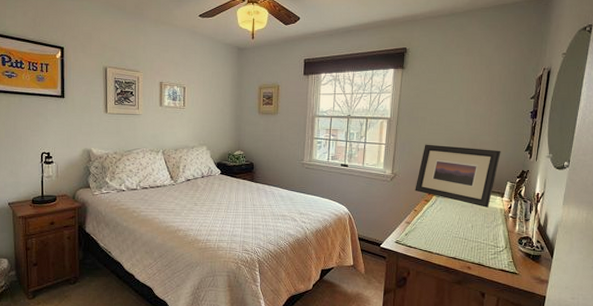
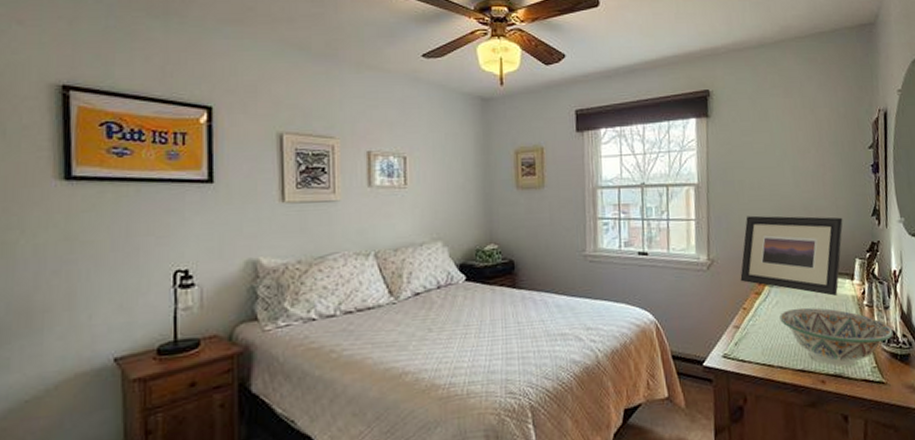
decorative bowl: none [442,214,530,259] -> present [780,307,894,367]

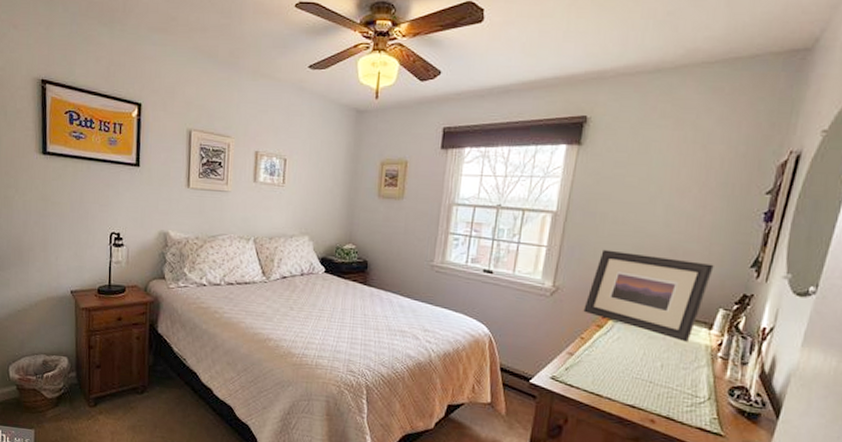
decorative bowl: present [780,307,894,367] -> none [618,346,746,413]

